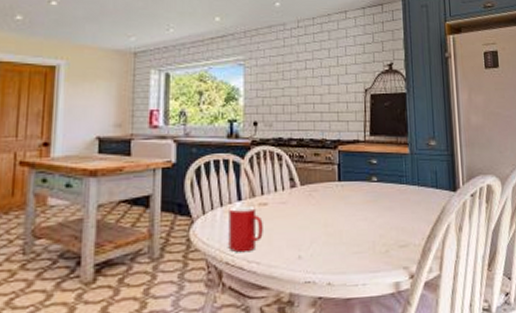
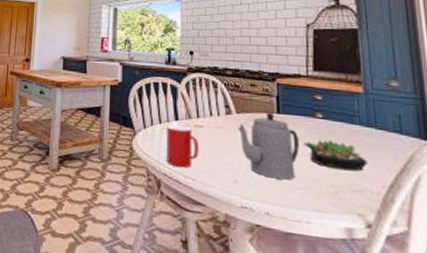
teapot: none [302,180,357,248] -> present [238,112,299,180]
succulent plant: none [361,202,412,229] -> present [304,140,367,172]

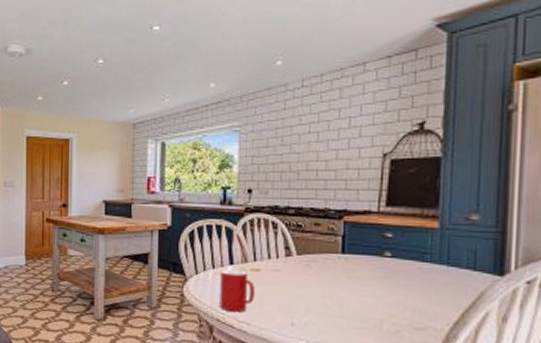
teapot: present [238,112,299,180] -> none [298,252,363,321]
succulent plant: present [304,140,367,172] -> none [368,279,434,310]

